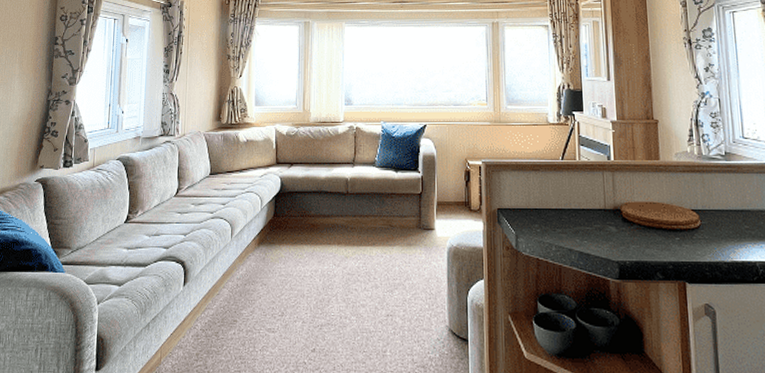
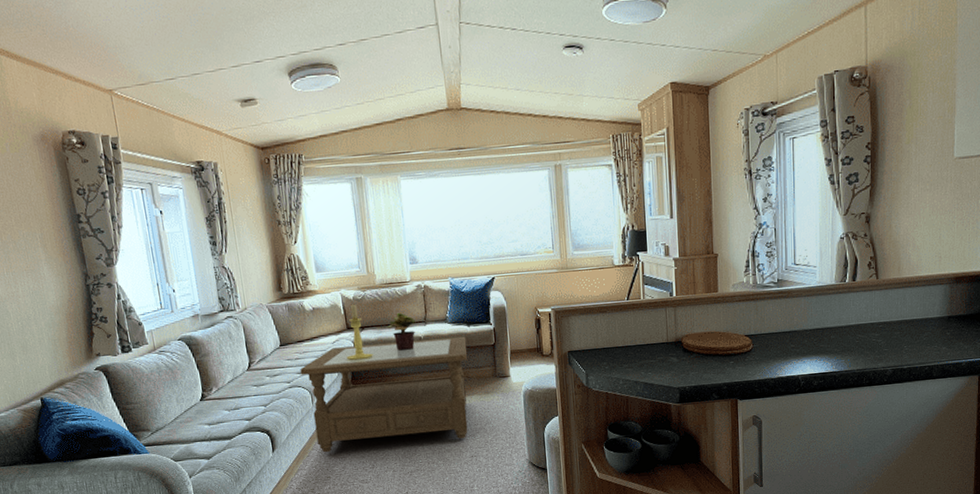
coffee table: none [225,181,393,294] -> present [300,336,468,453]
candle holder: none [272,139,298,197] -> present [346,304,373,361]
potted plant: none [315,152,343,191] -> present [387,312,415,351]

